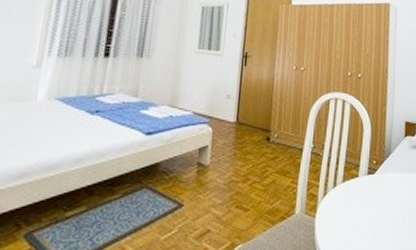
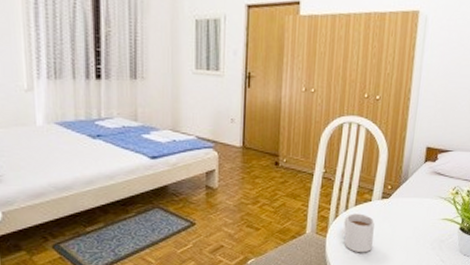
mug: none [332,190,362,235] -> present [344,213,375,253]

